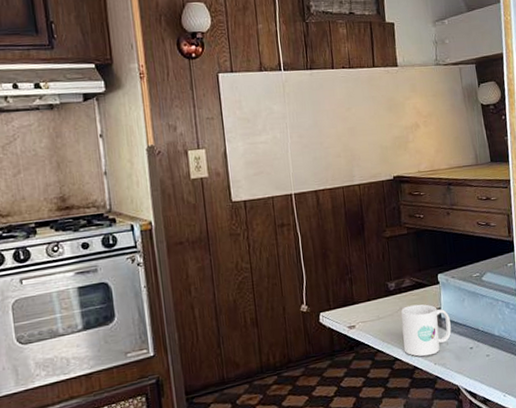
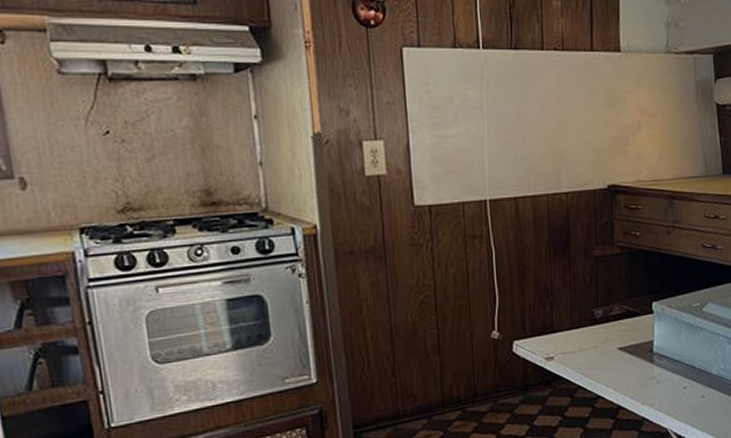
mug: present [401,304,451,357] -> none [607,335,664,395]

